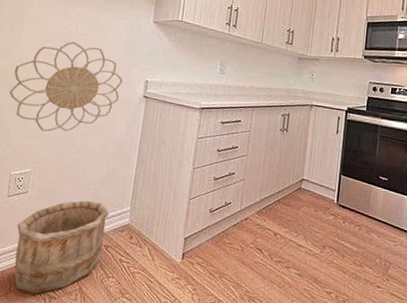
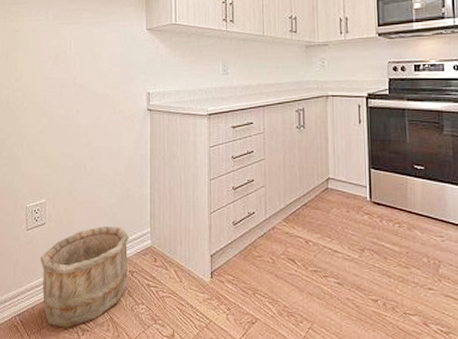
decorative wall piece: present [9,41,123,132] -> none [13,61,124,159]

